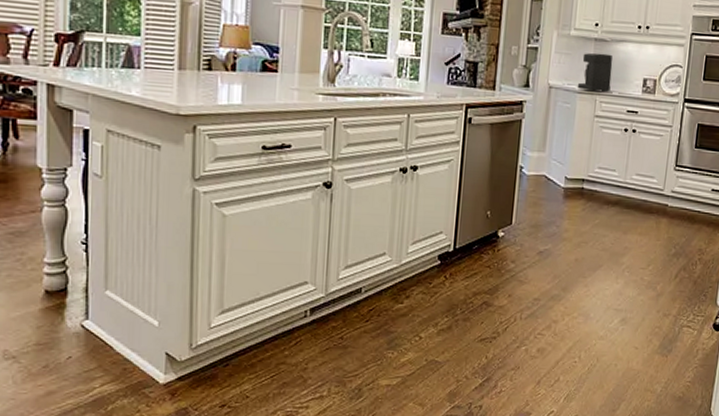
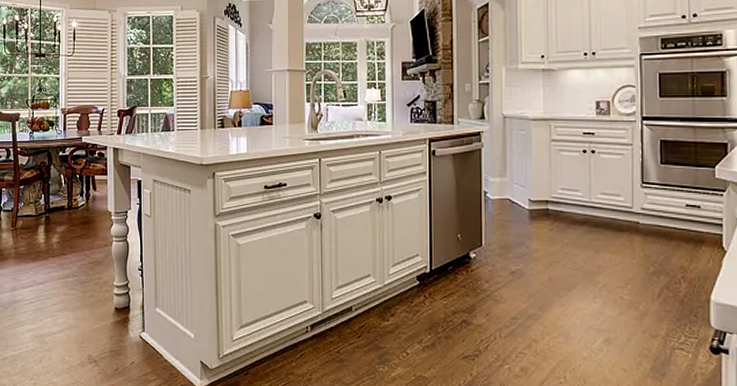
coffee maker: present [577,52,613,92] -> none [530,82,564,118]

